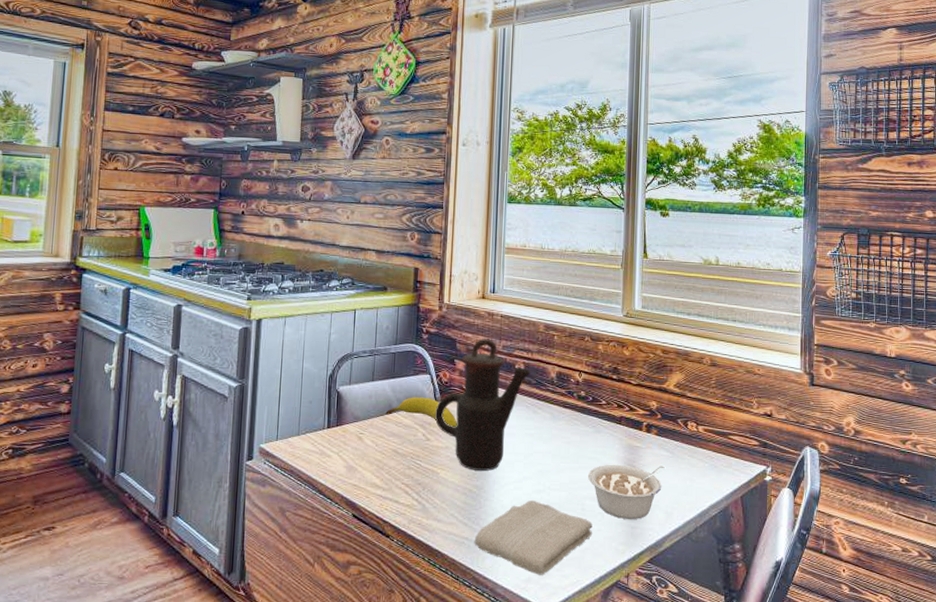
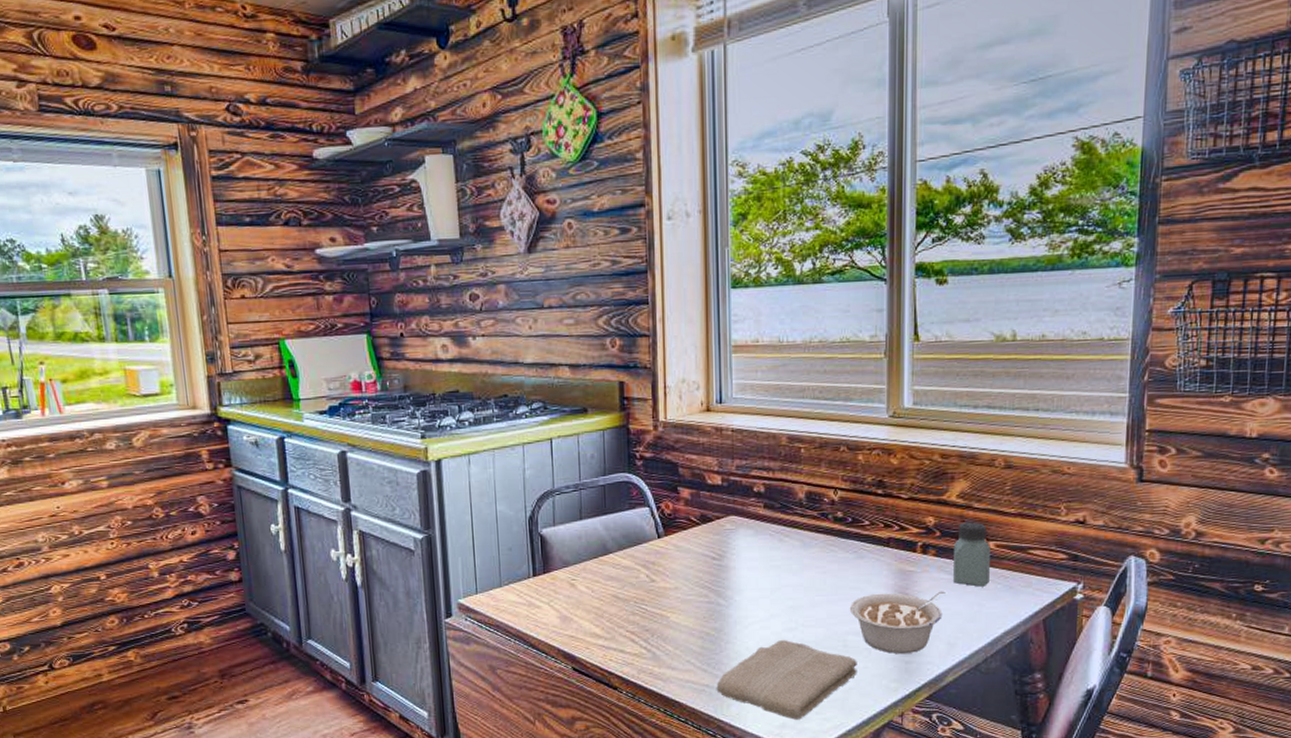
fruit: present [385,397,457,427] -> none [599,533,687,565]
teapot: present [434,338,532,471] -> none [658,459,775,611]
saltshaker: none [671,408,700,464] -> present [953,522,990,587]

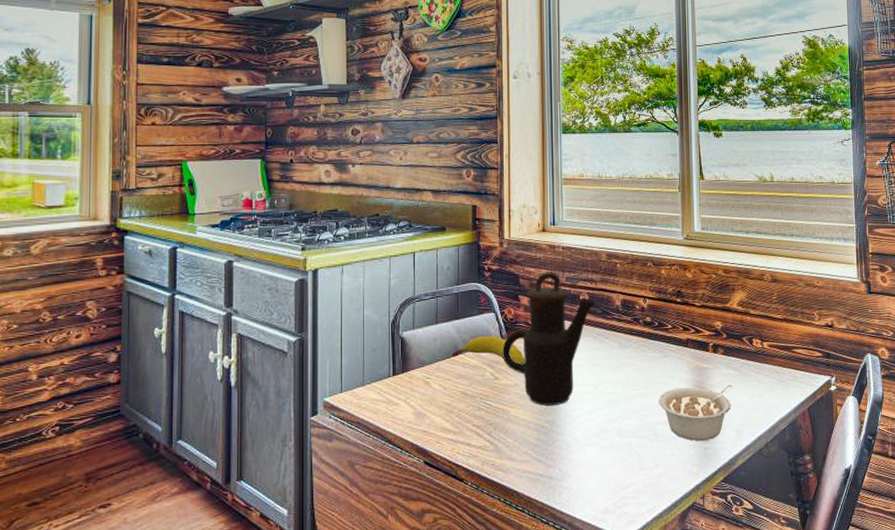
fruit: none [599,533,687,565] -> present [452,336,525,364]
teapot: none [658,459,775,611] -> present [501,272,597,406]
washcloth: present [716,640,857,720] -> none [549,431,666,505]
saltshaker: present [953,522,990,587] -> none [737,325,766,381]

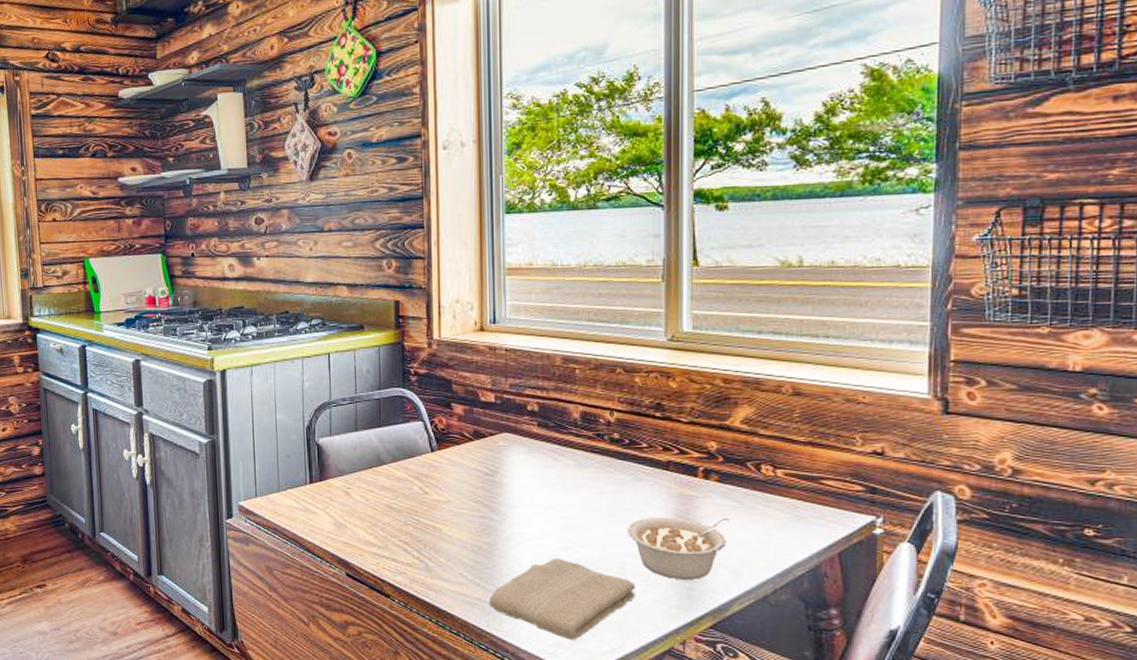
fruit: present [452,336,525,364] -> none [374,447,459,478]
teapot: present [501,272,597,406] -> none [431,377,549,526]
washcloth: none [549,431,666,505] -> present [488,559,635,640]

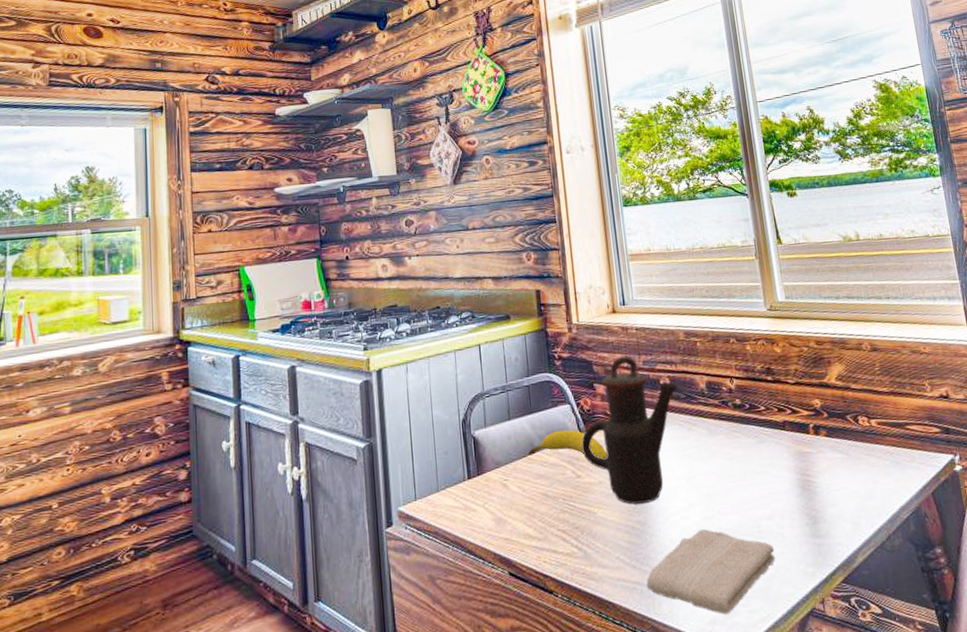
fruit: none [374,447,459,478] -> present [528,429,608,459]
teapot: none [431,377,549,526] -> present [581,356,679,504]
legume: present [628,517,732,581] -> none [759,470,843,537]

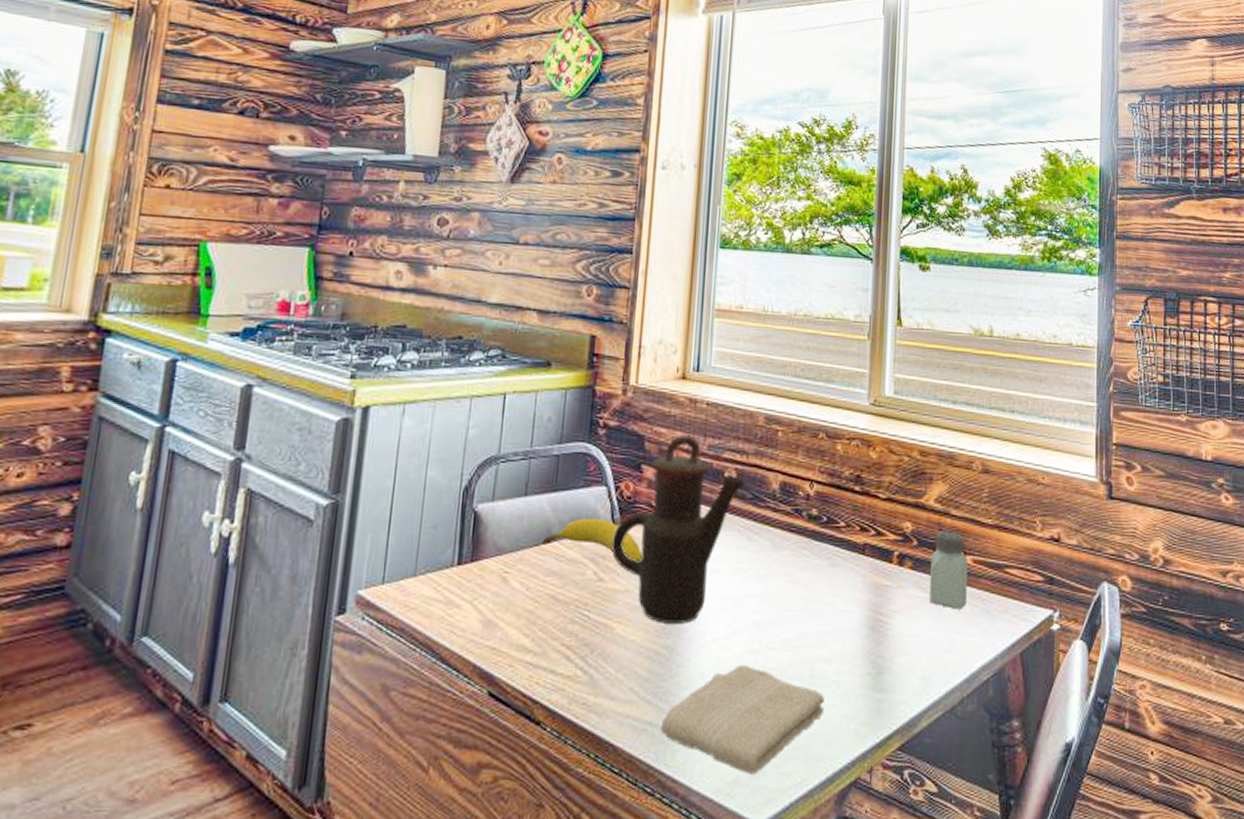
saltshaker: none [841,402,878,464] -> present [930,531,968,609]

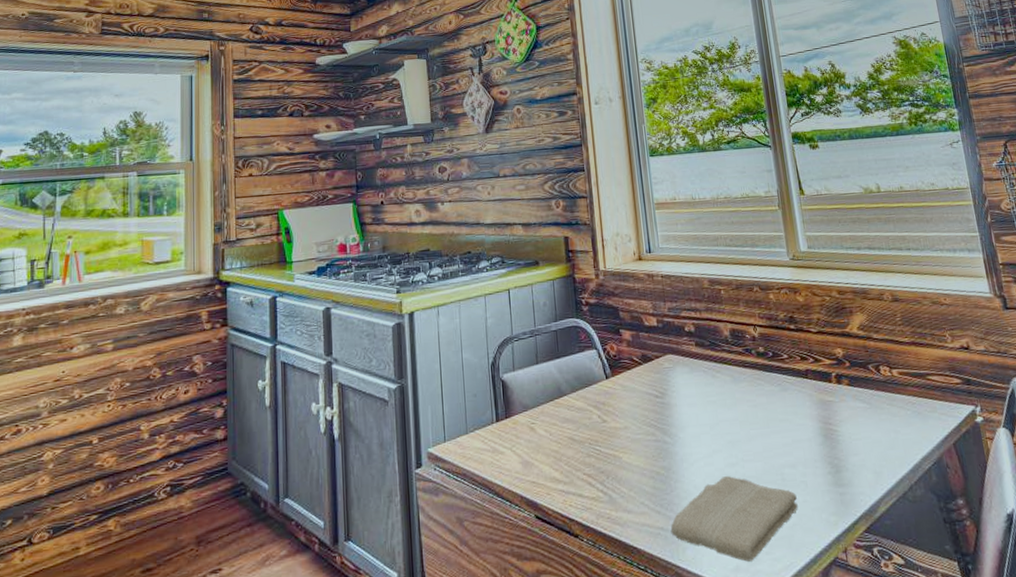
fruit: present [542,518,643,561] -> none [555,374,633,404]
teapot: present [611,435,747,624] -> none [607,302,704,450]
saltshaker: present [930,531,968,609] -> none [863,351,900,414]

